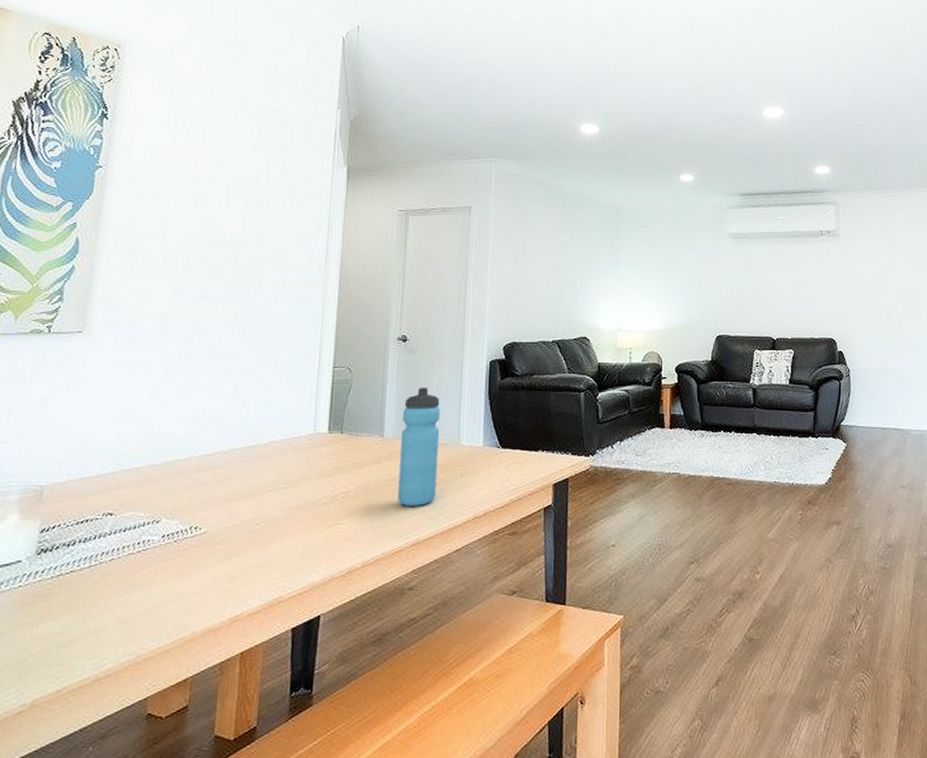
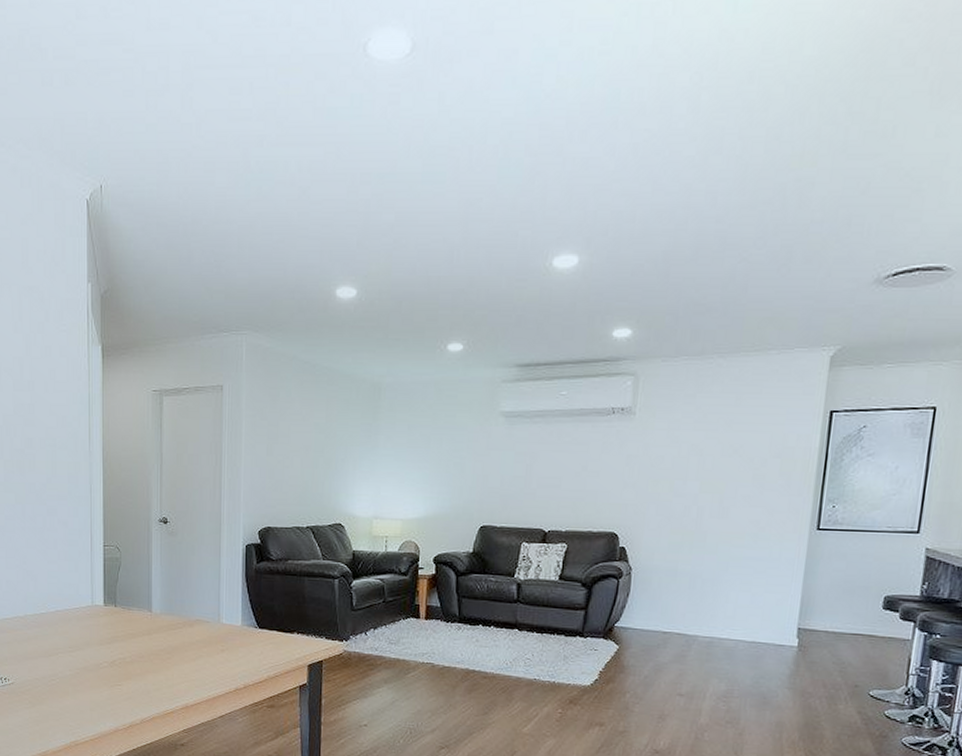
water bottle: present [397,388,441,506] -> none [167,568,202,676]

